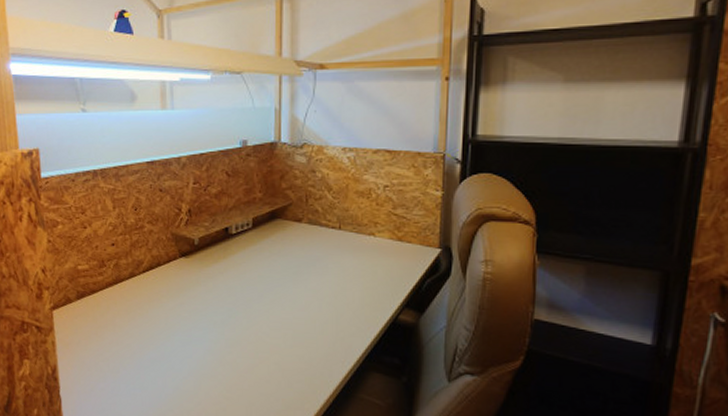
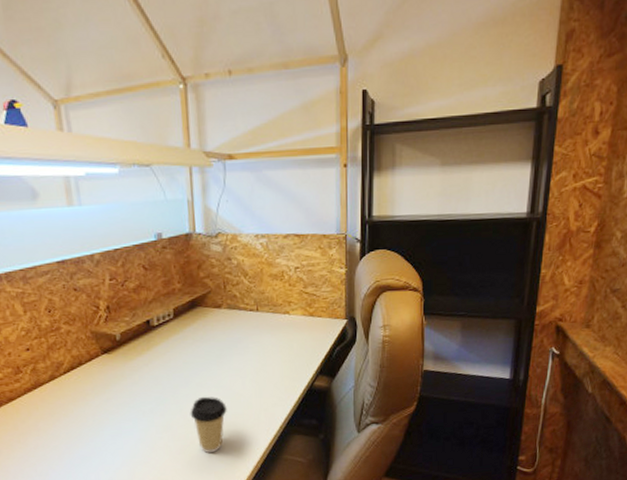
coffee cup: none [261,314,300,377] -> present [190,396,227,453]

